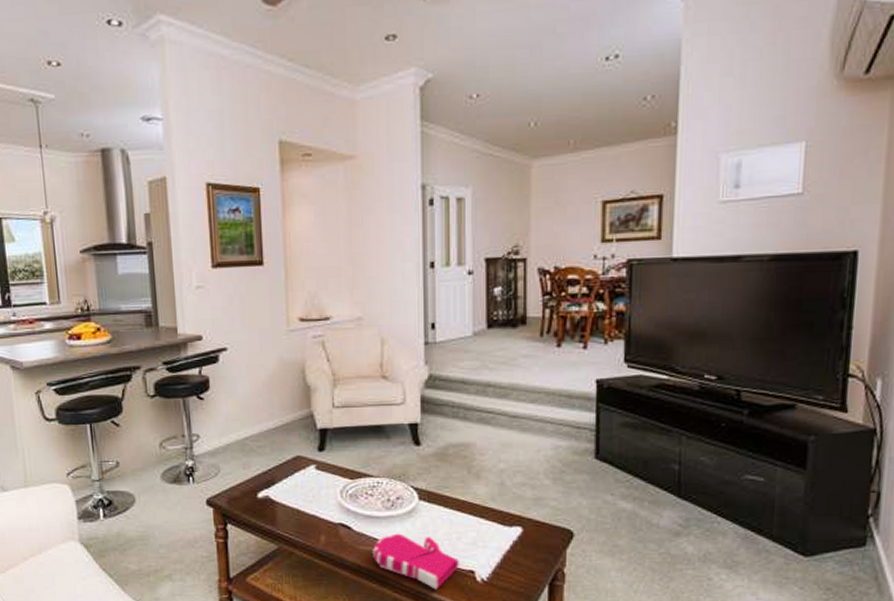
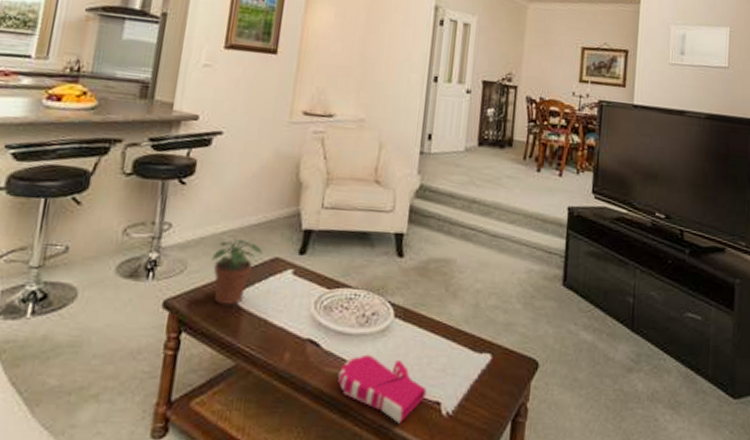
potted plant: none [239,442,285,500] -> present [211,238,263,306]

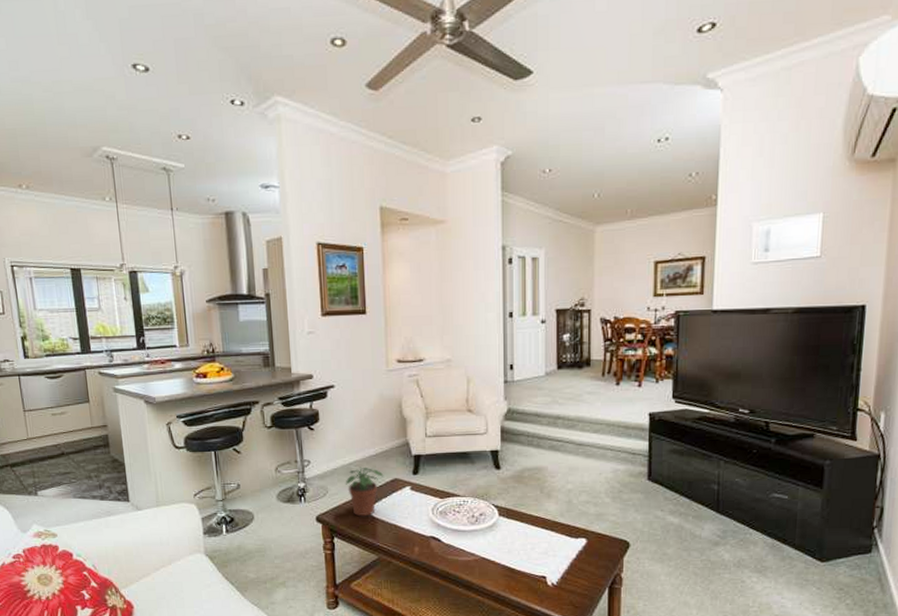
book: present [337,354,427,424] -> none [458,544,533,593]

